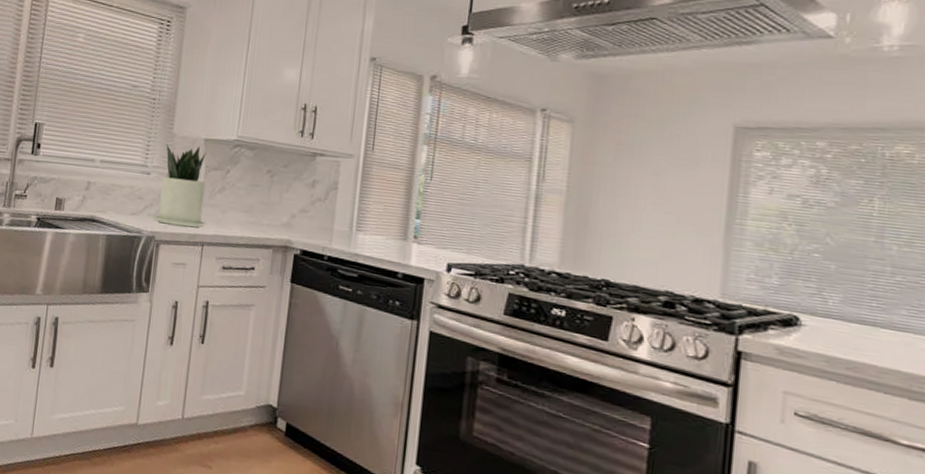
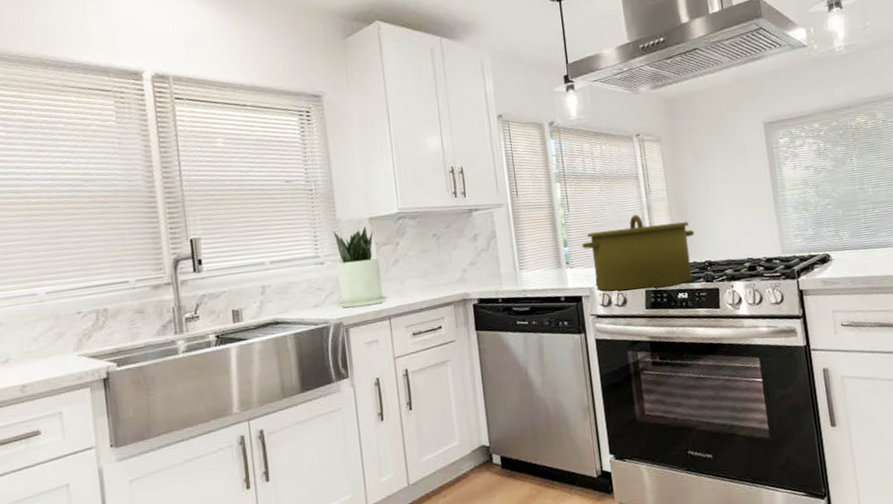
cooking pot: none [438,202,594,300] -> present [581,215,695,292]

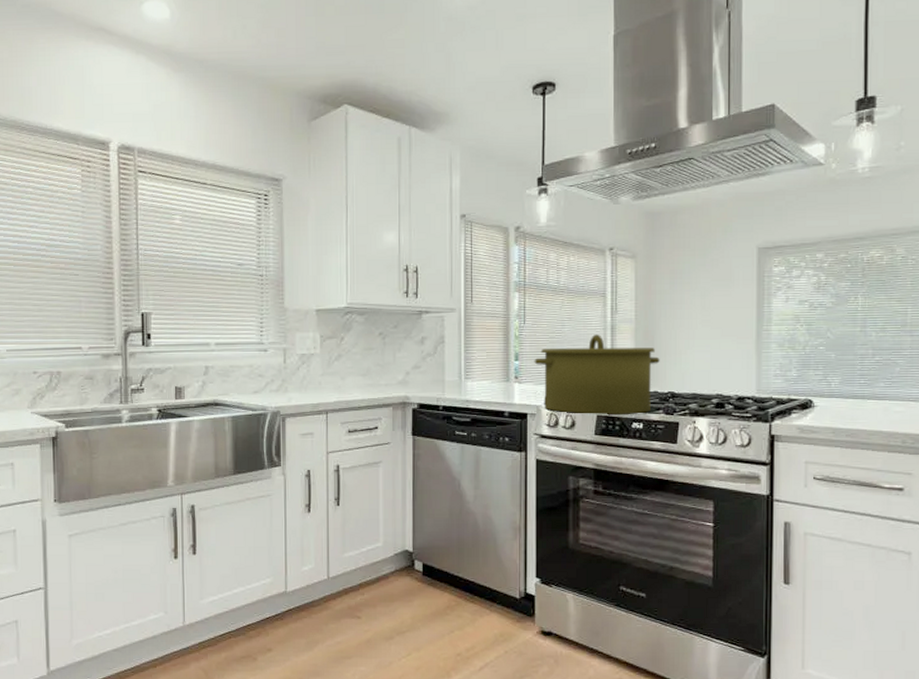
planter: present [333,226,388,308] -> none [275,317,327,398]

